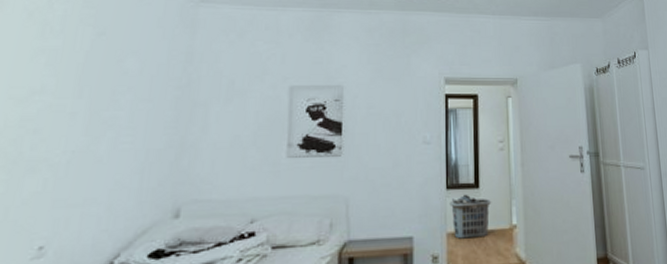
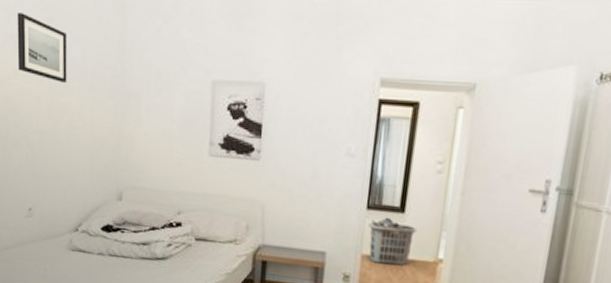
wall art: none [48,27,121,96] -> present [17,13,67,83]

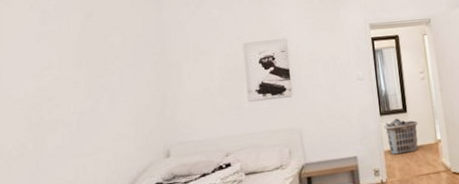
wall art: present [17,13,67,83] -> none [52,14,107,66]

